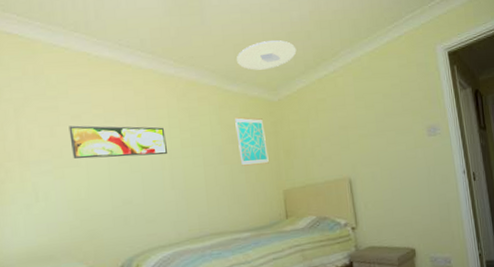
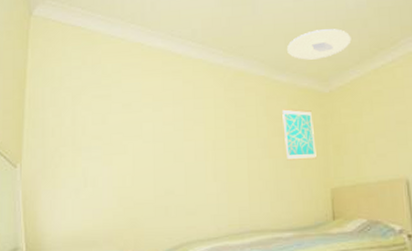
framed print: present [69,125,167,159] -> none [119,113,211,147]

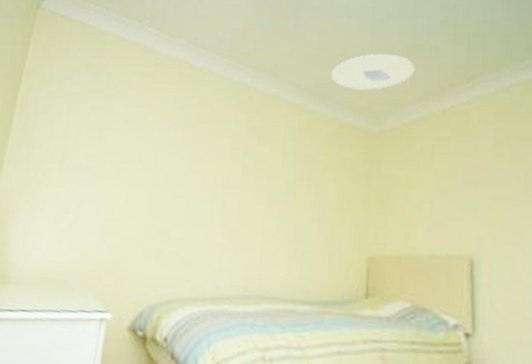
wall art: present [282,108,317,160] -> none [314,146,354,216]

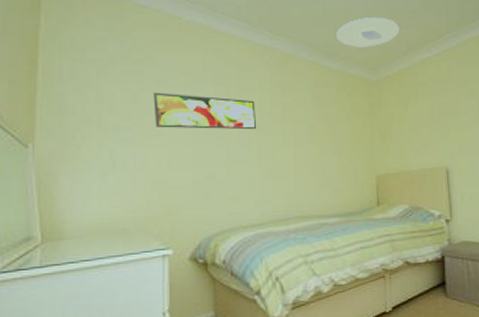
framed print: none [116,131,226,182] -> present [153,92,256,130]

